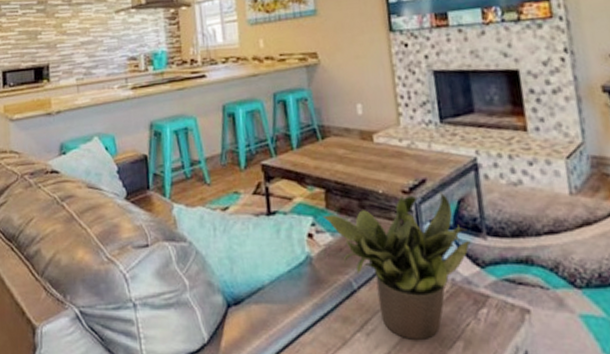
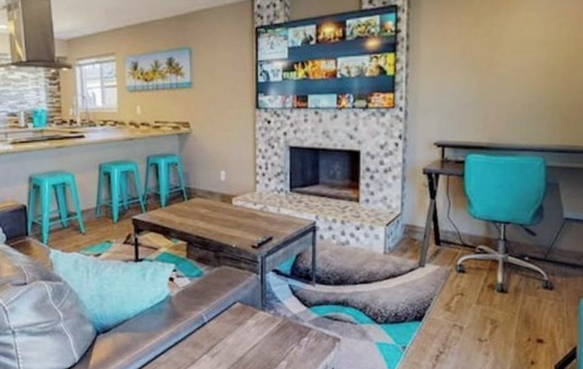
potted plant: present [322,192,471,340] -> none [183,248,302,360]

